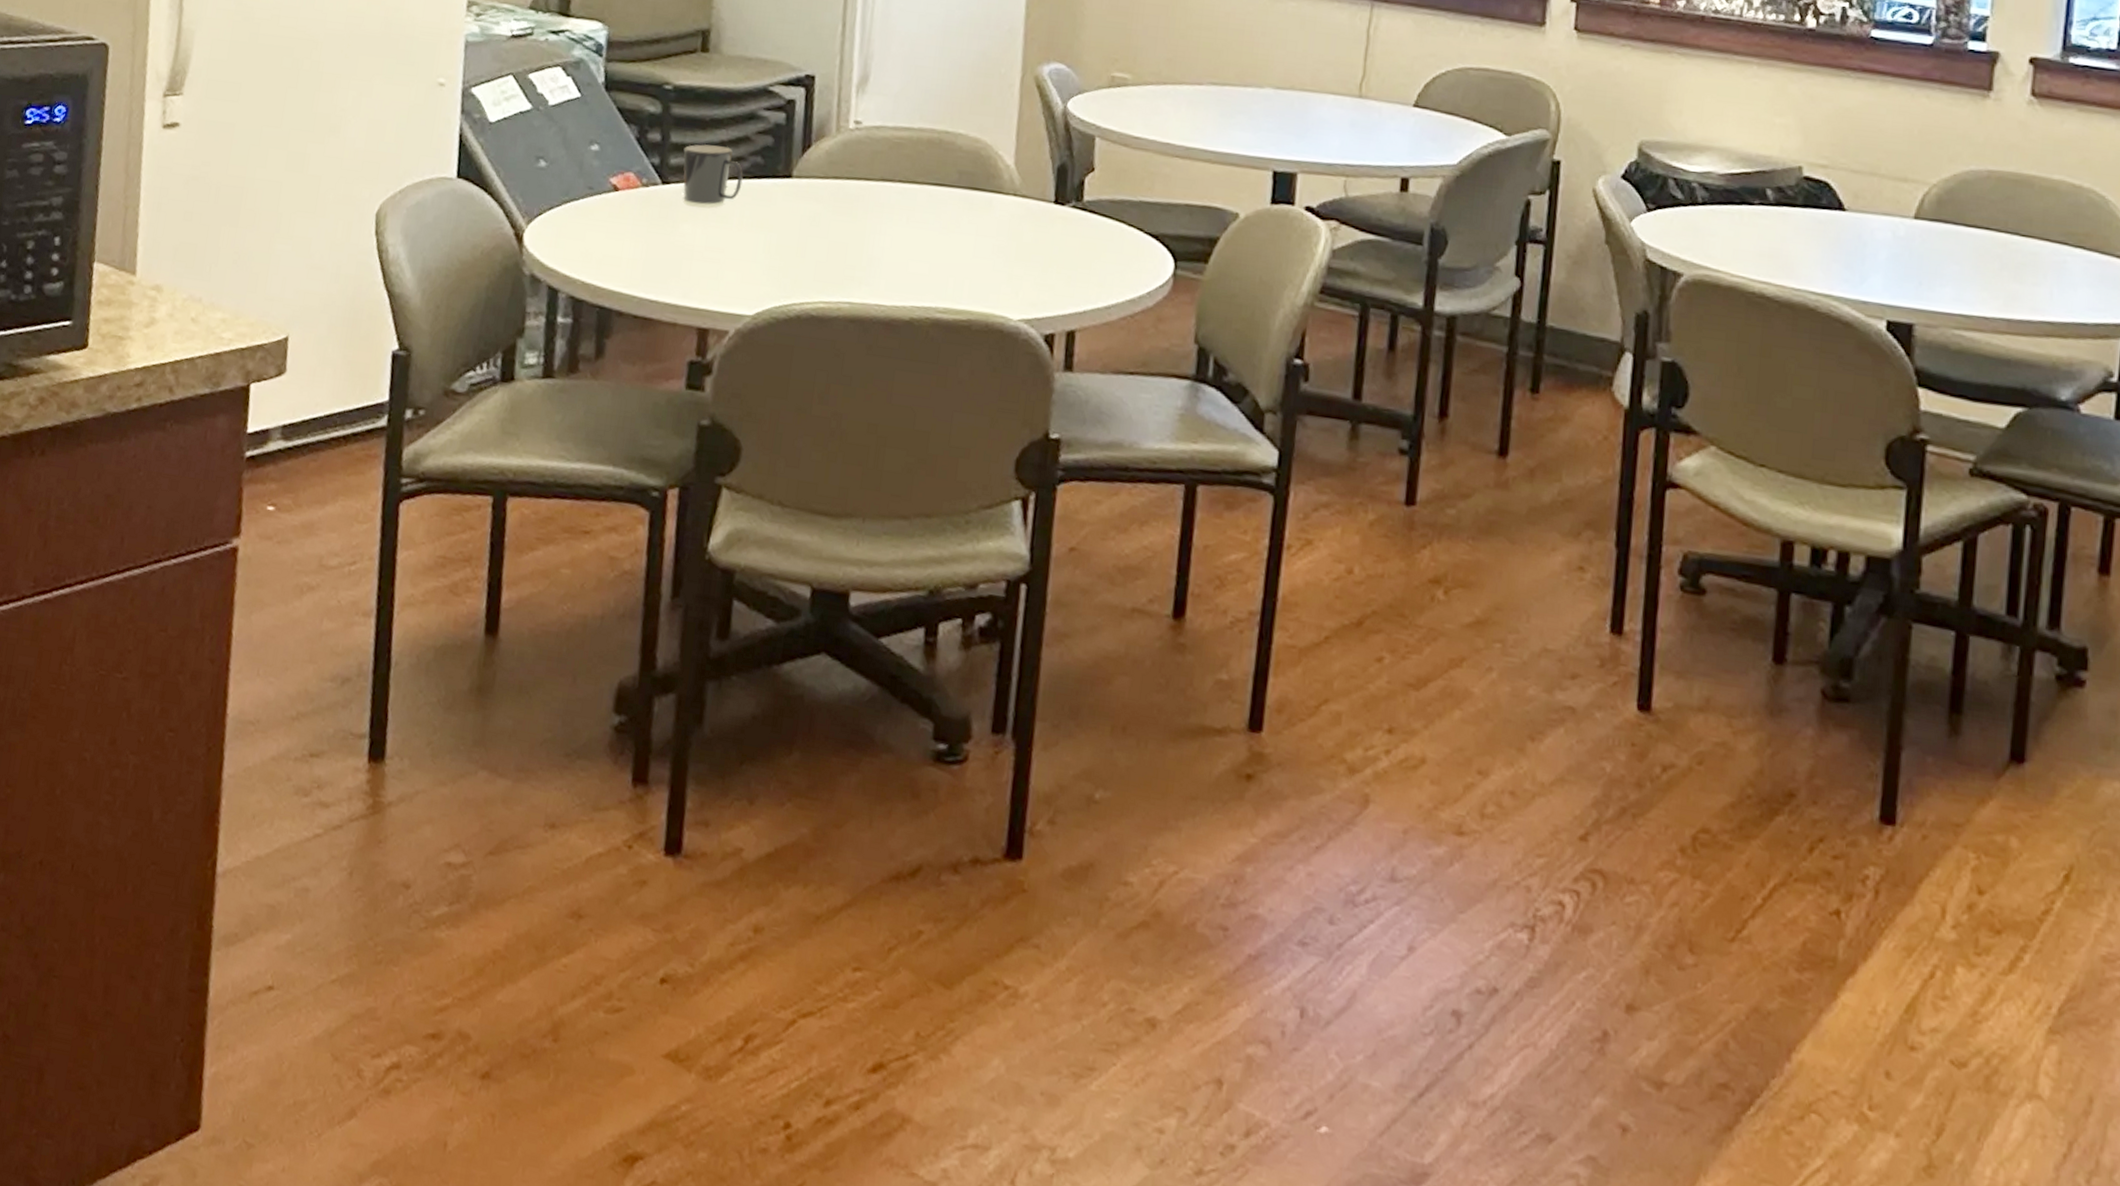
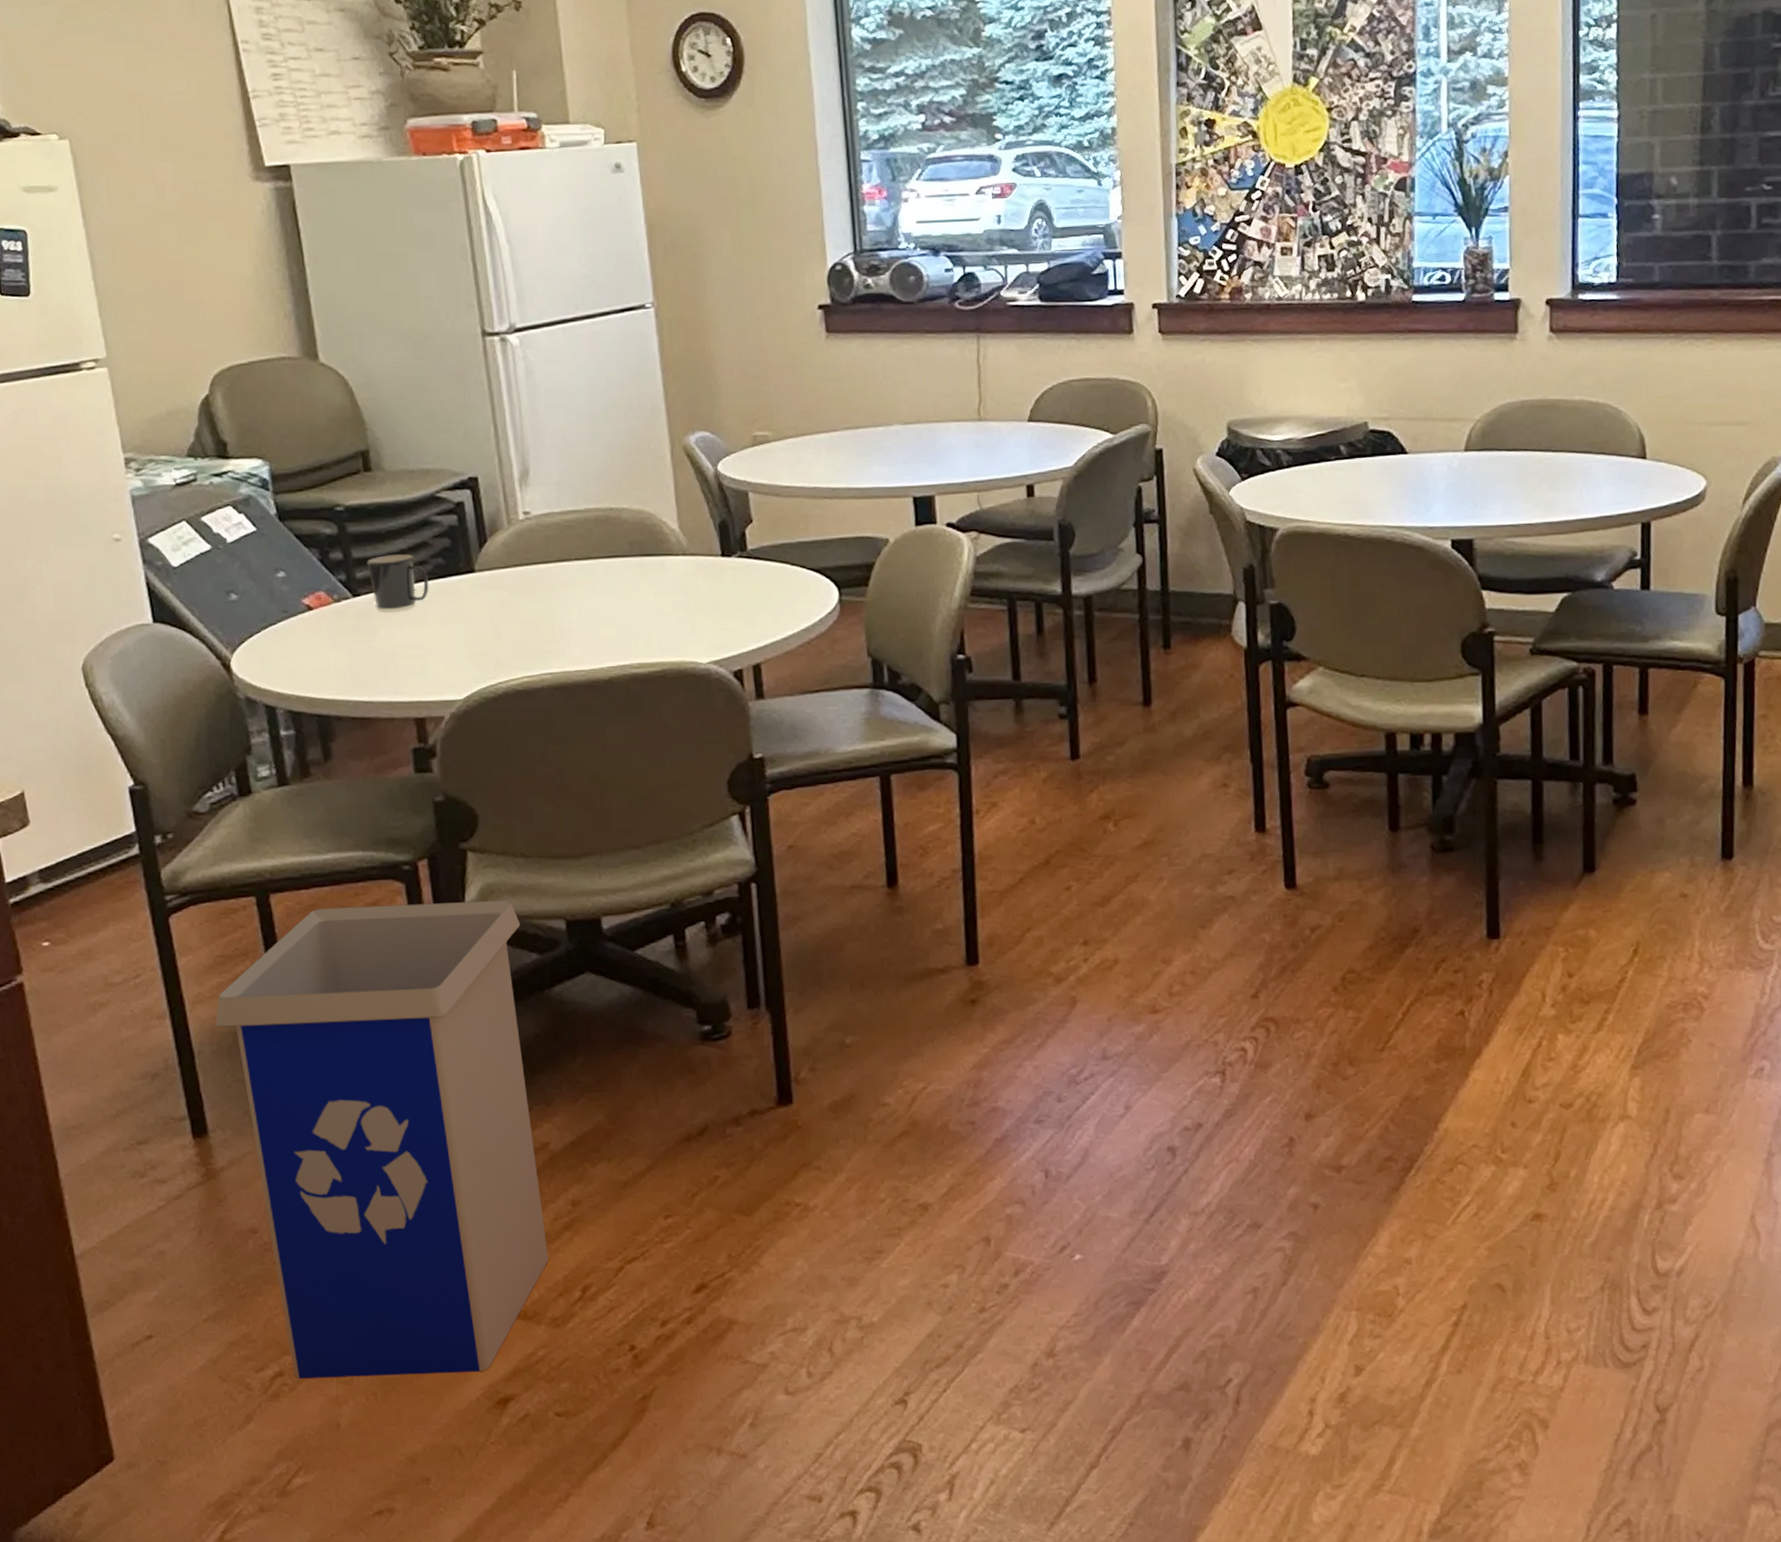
recycling bin: none [411,523,763,1116] -> present [215,900,549,1379]

